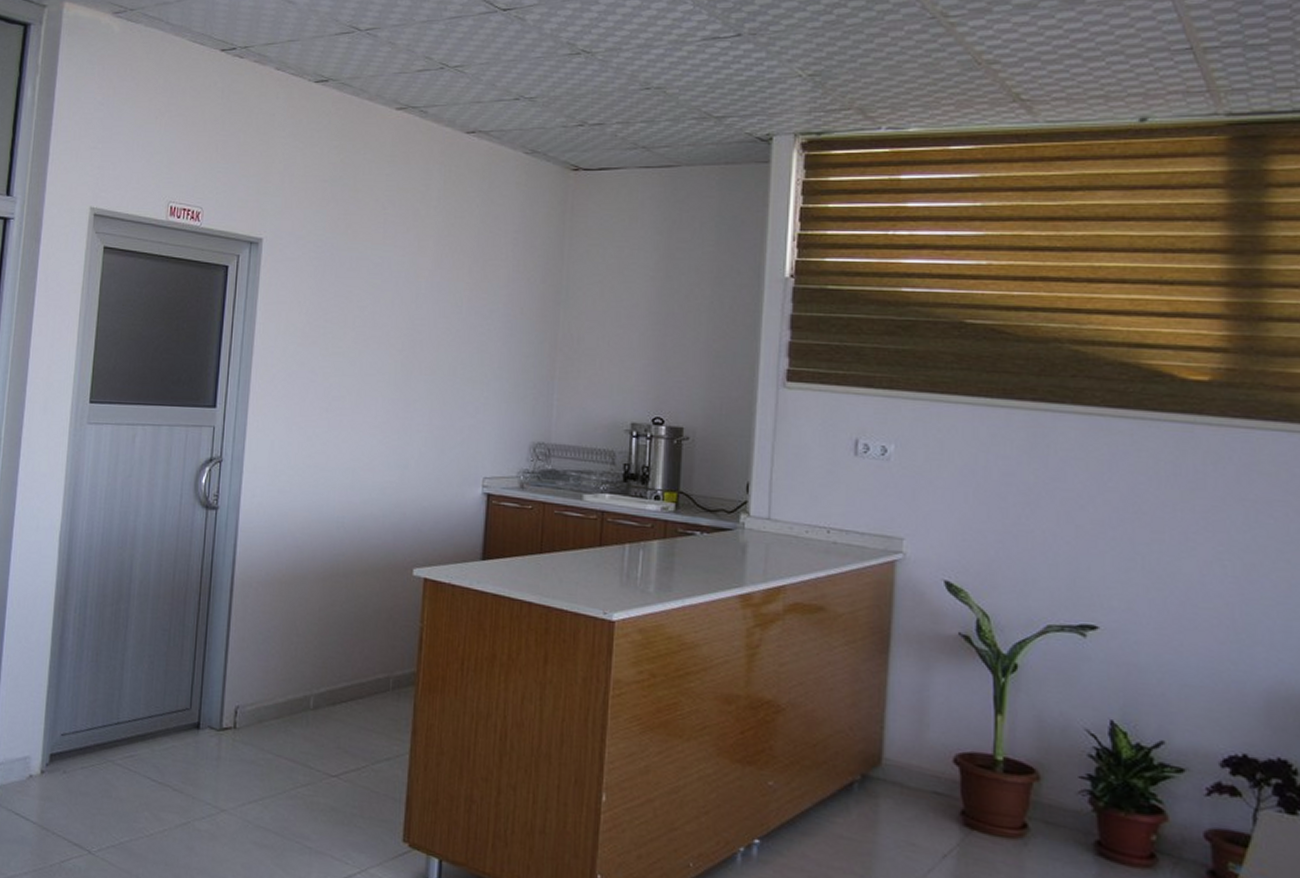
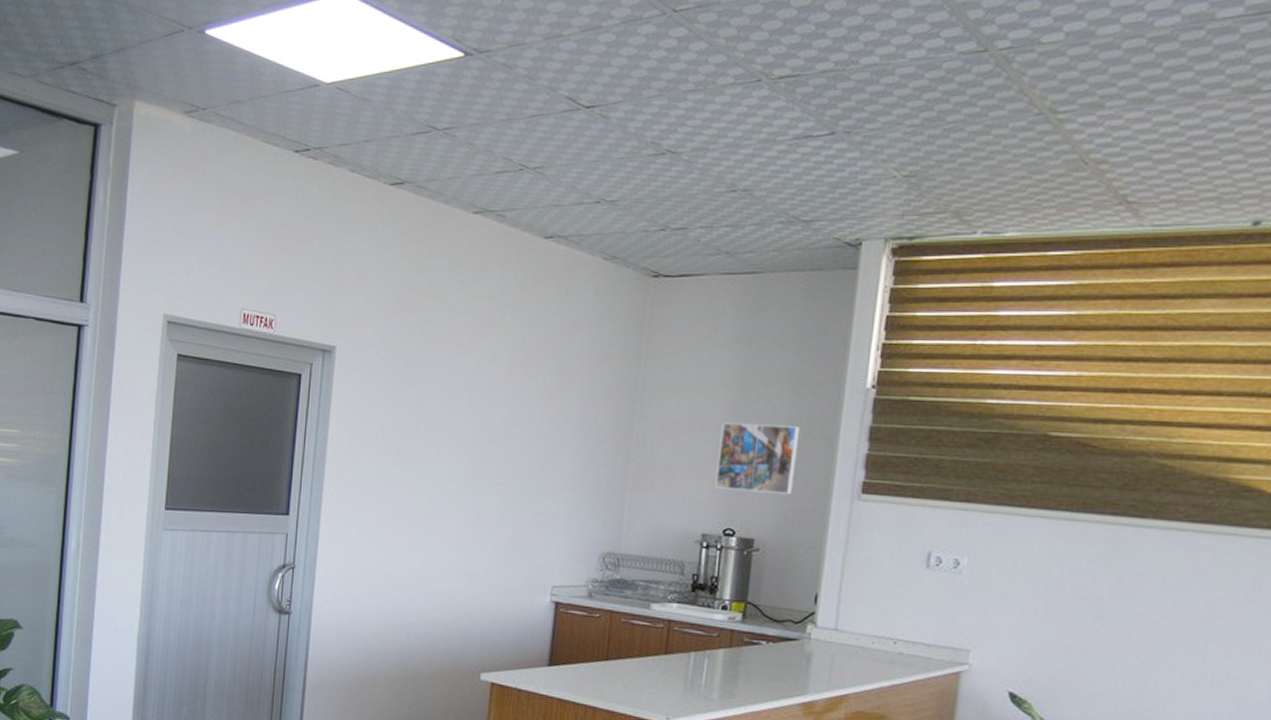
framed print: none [642,311,723,384] -> present [715,422,800,495]

